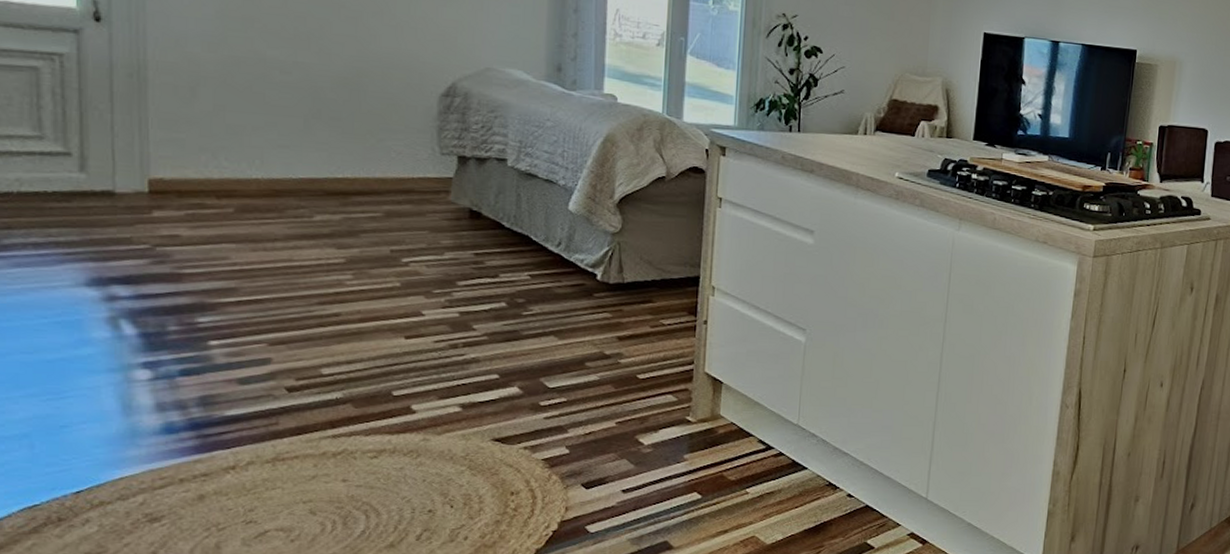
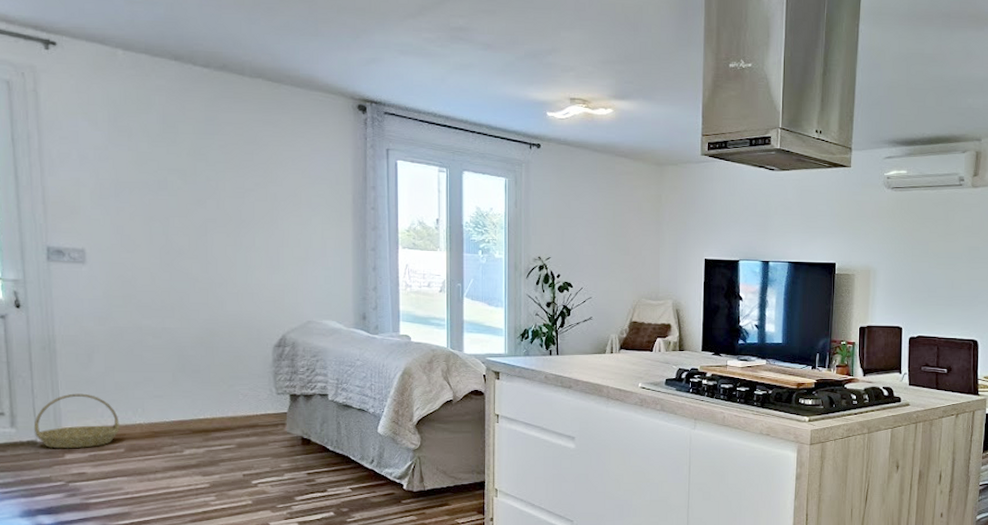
basket: none [112,134,229,204] -> present [34,393,120,449]

